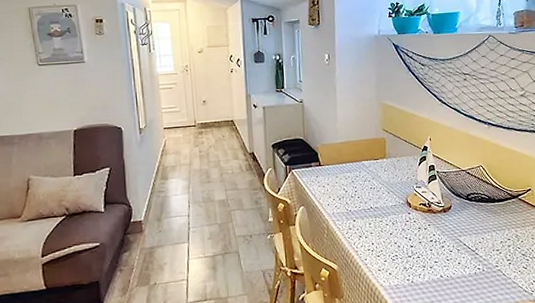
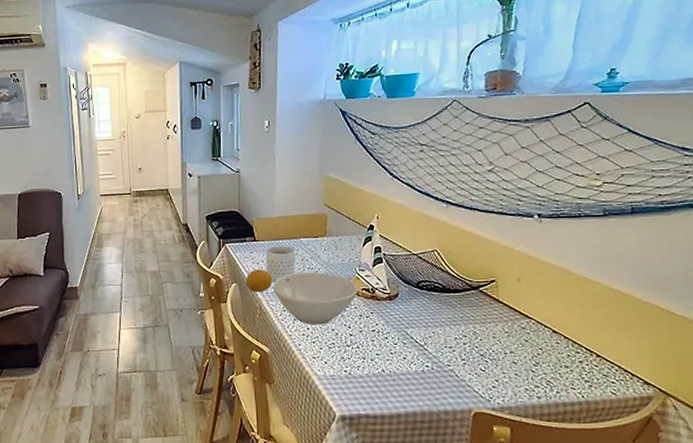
fruit: none [312,191,339,214] -> present [245,269,273,293]
mug: none [330,168,368,203] -> present [266,245,305,282]
bowl: none [338,191,417,241] -> present [272,272,358,325]

